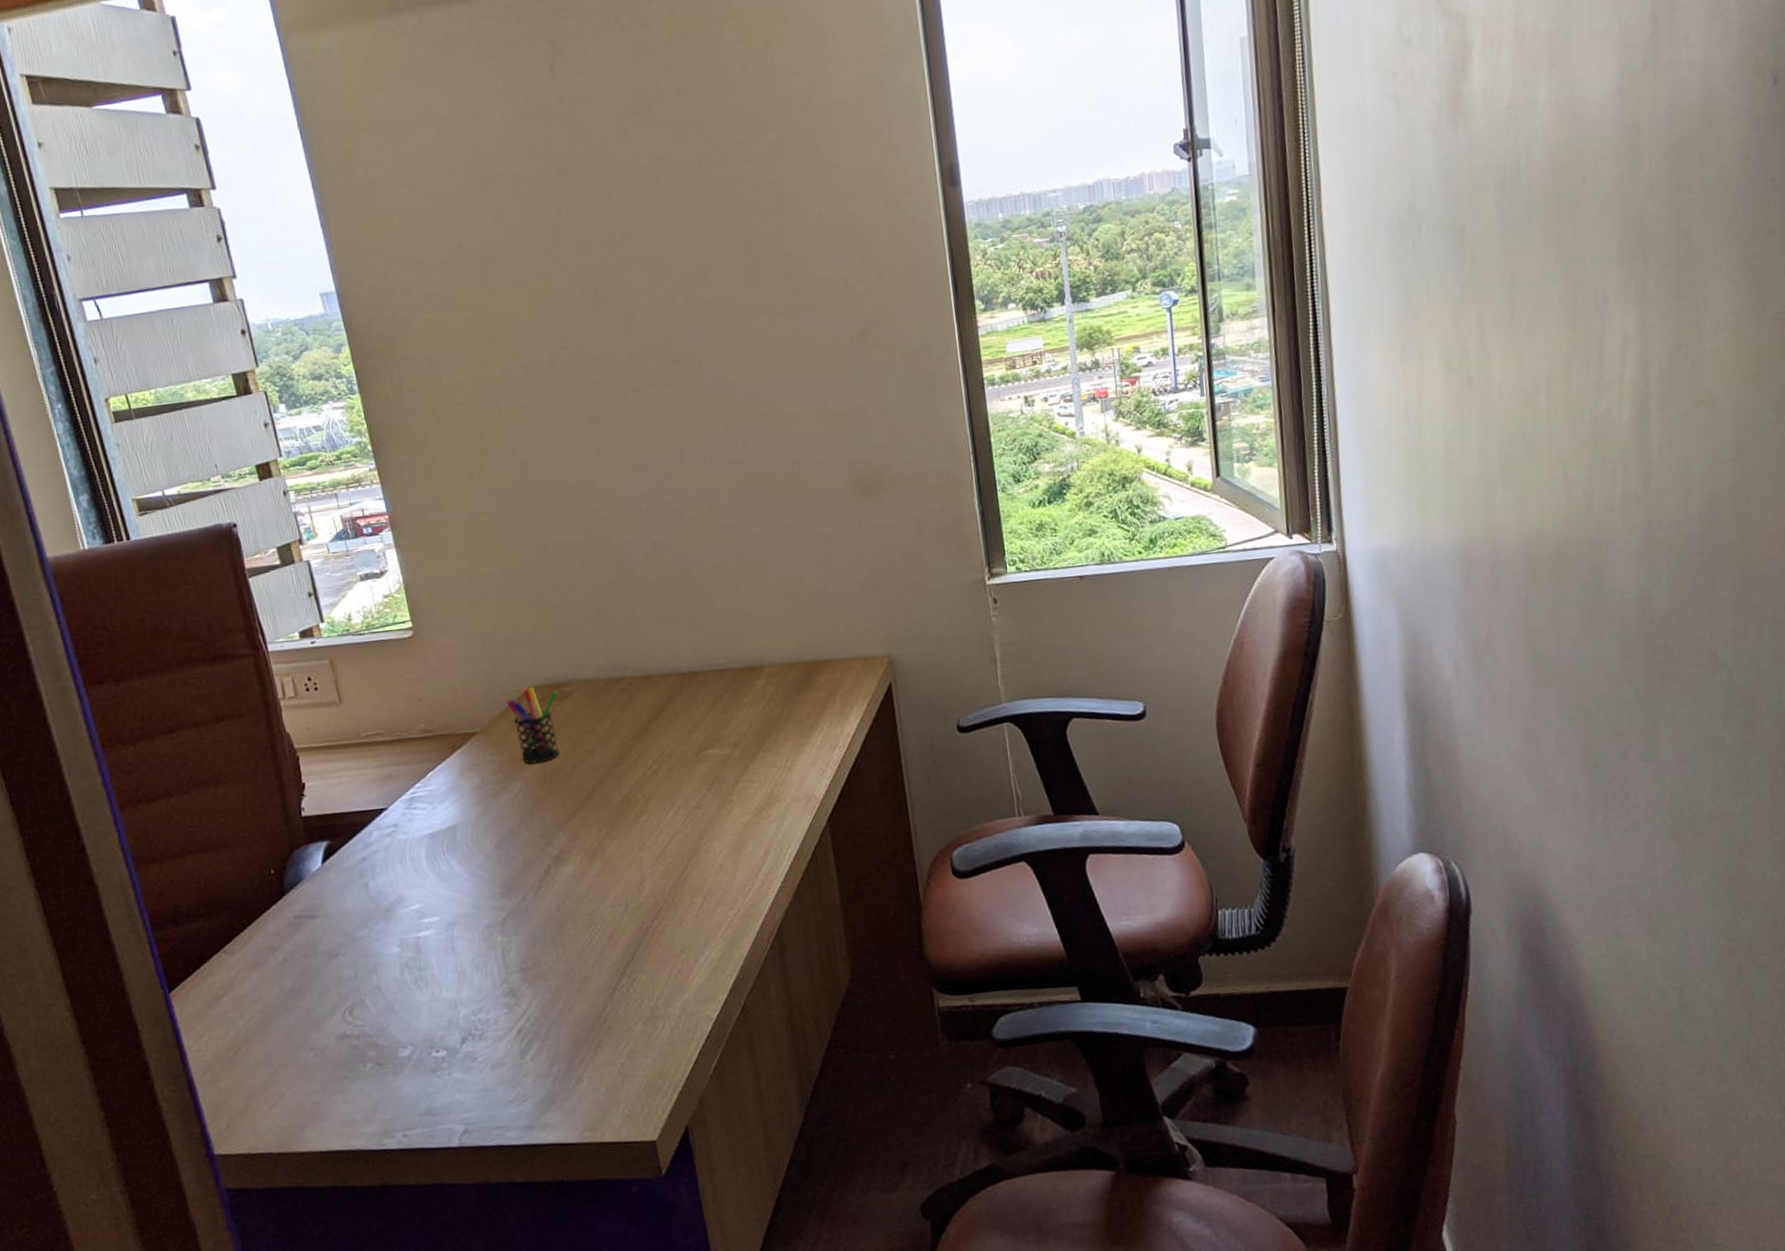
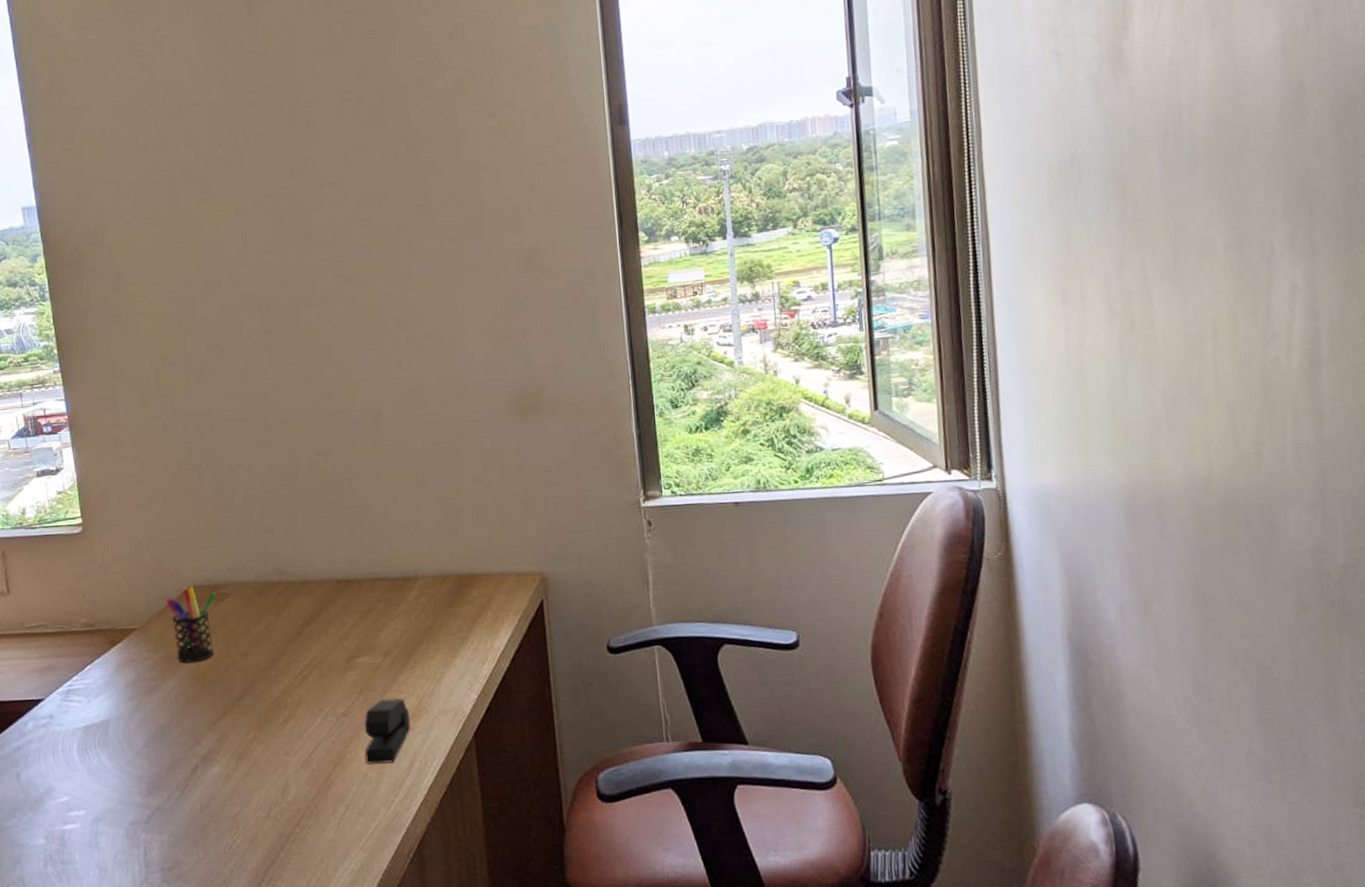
stapler: none [717,788,765,855] -> present [364,698,411,764]

